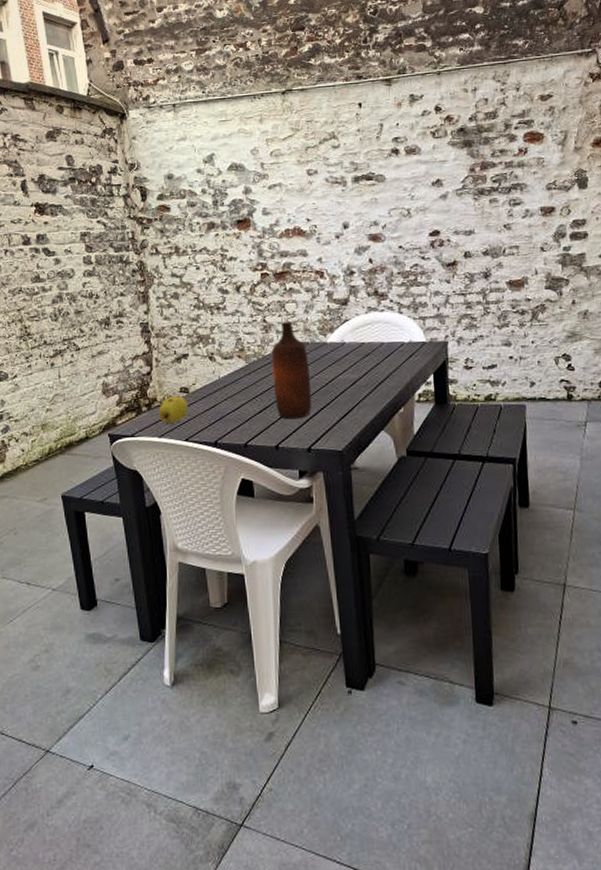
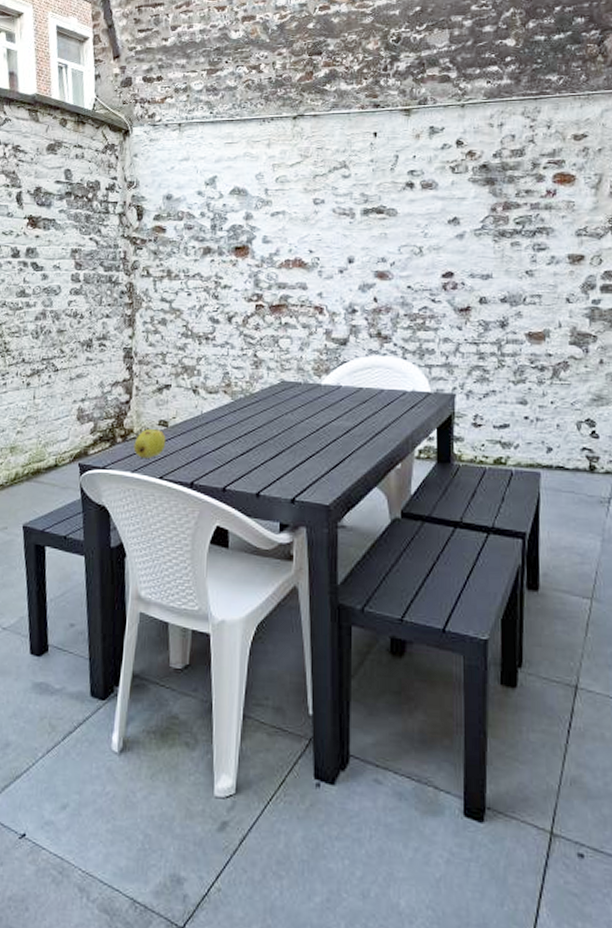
bottle: present [271,322,312,420] -> none [259,359,301,466]

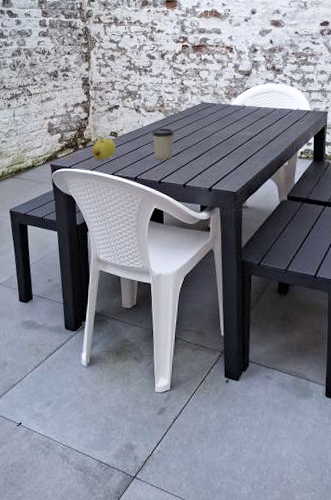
cup: none [215,416,243,460] -> present [152,128,174,160]

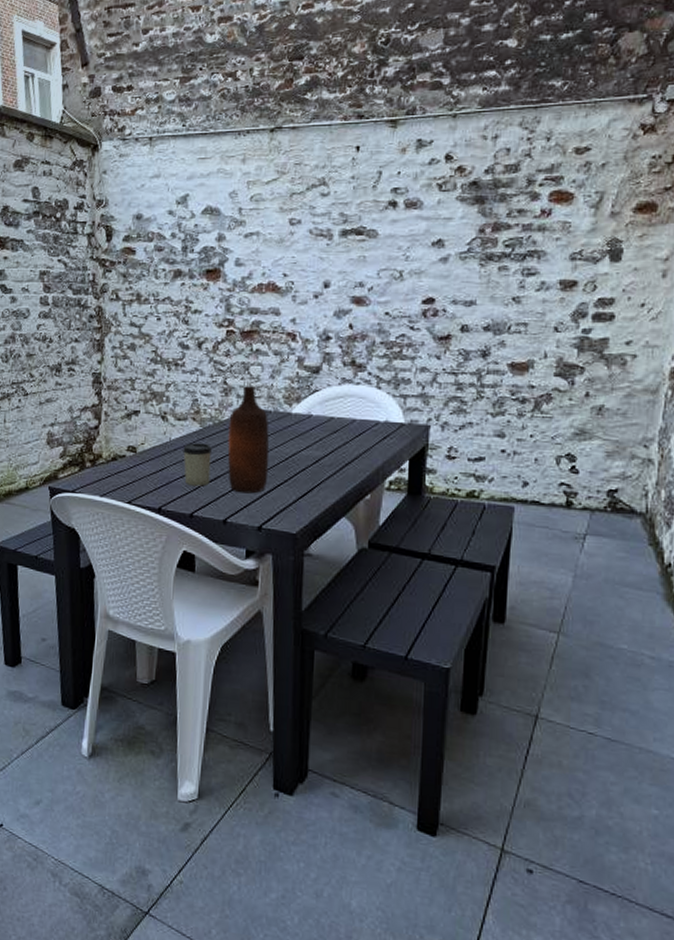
fruit: present [92,139,116,160] -> none [102,455,135,483]
bottle: none [185,86,216,164] -> present [227,386,270,494]

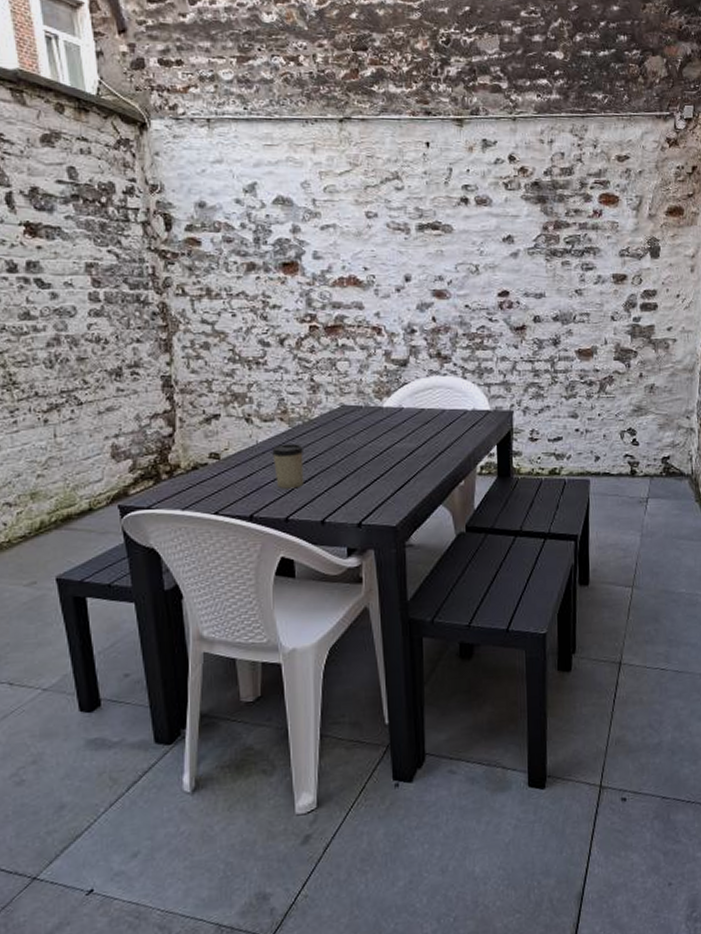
bottle: present [227,386,270,494] -> none [319,382,364,492]

